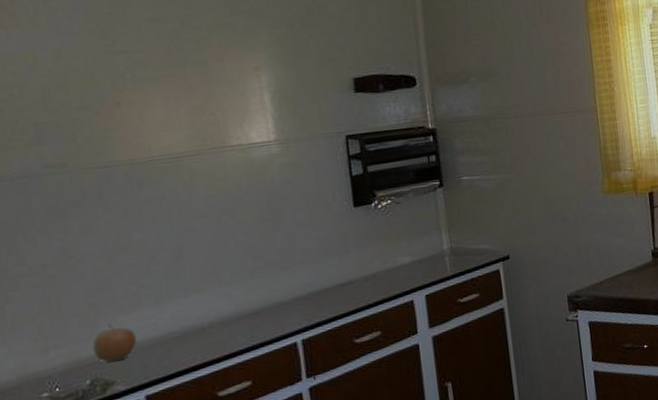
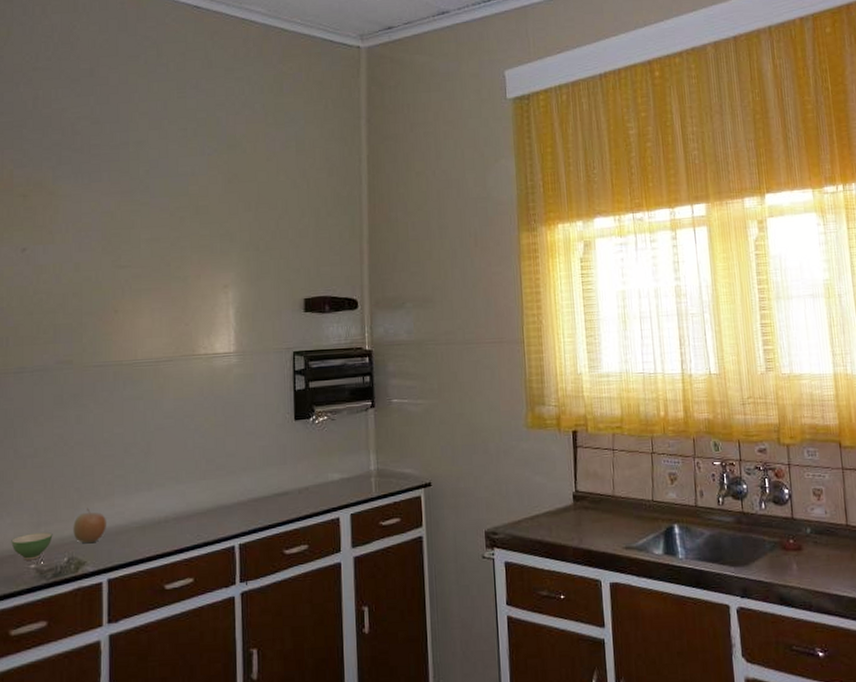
bowl: none [11,356,68,390] -> present [11,531,53,561]

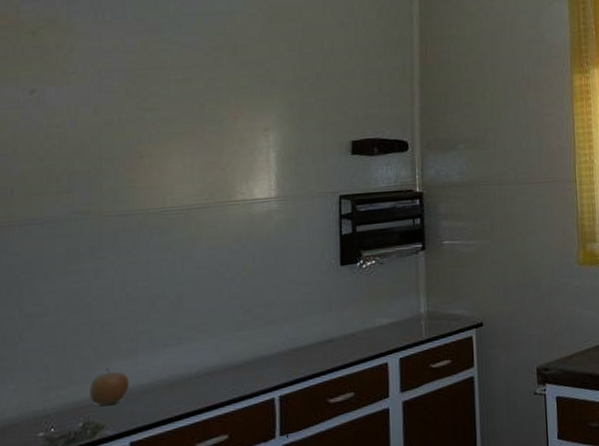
bowl: present [11,531,53,561] -> none [15,396,66,429]

